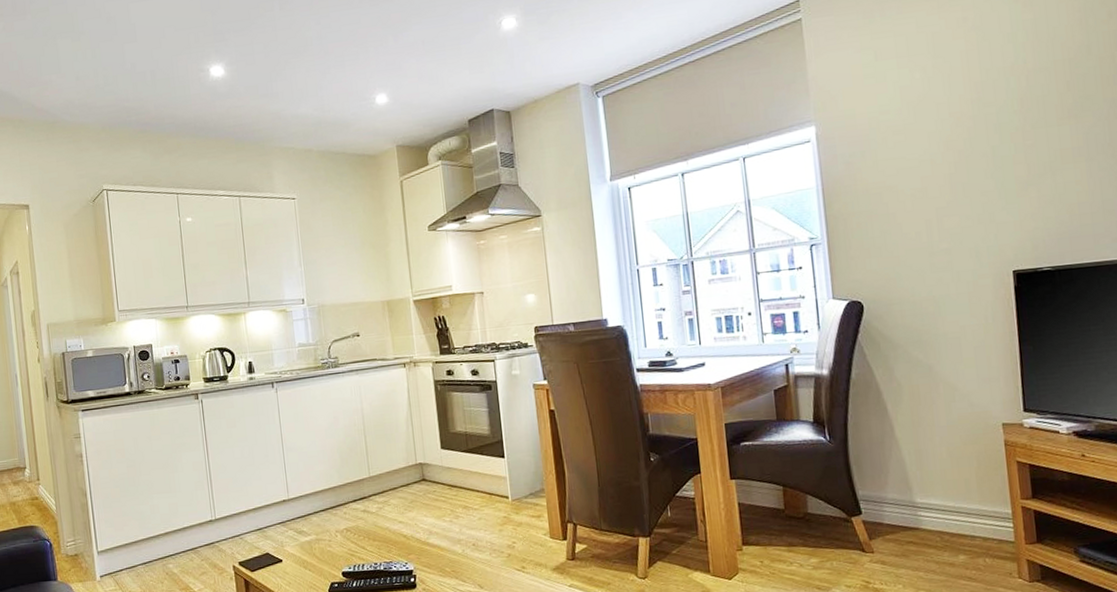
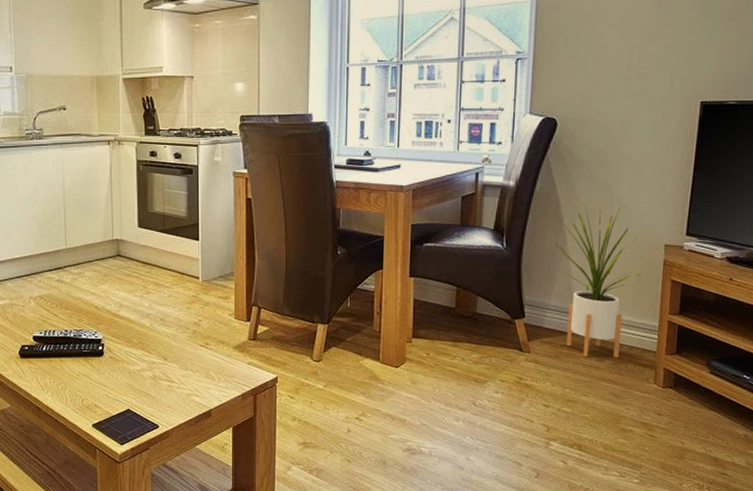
house plant: none [879,385,987,554] -> present [554,203,652,358]

